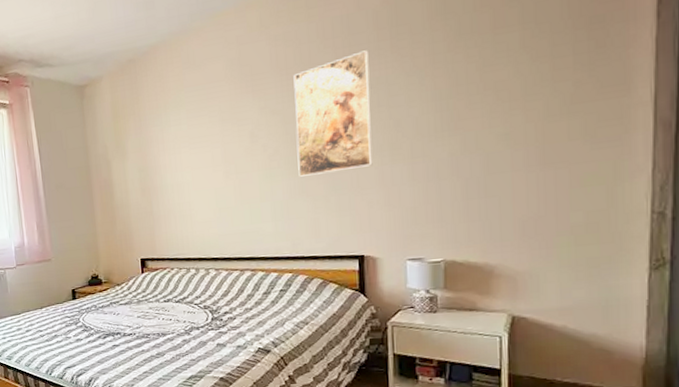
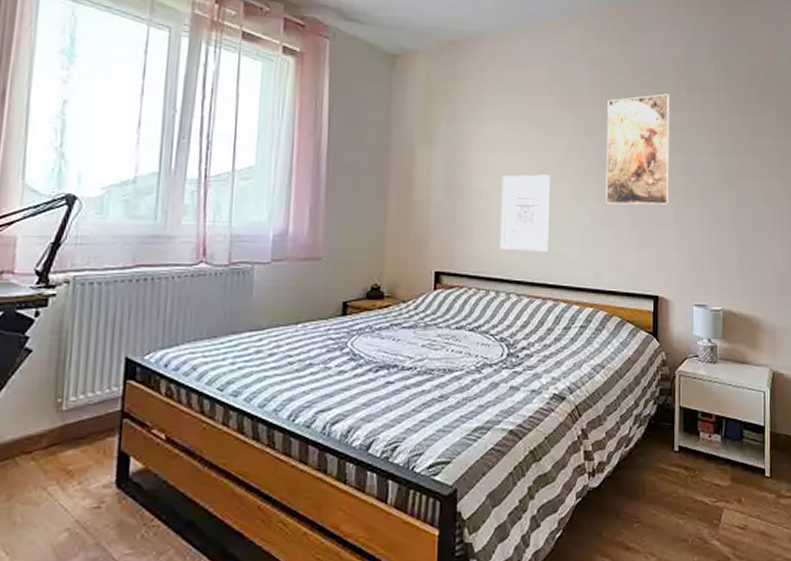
wall art: none [191,160,244,233] -> present [499,174,551,252]

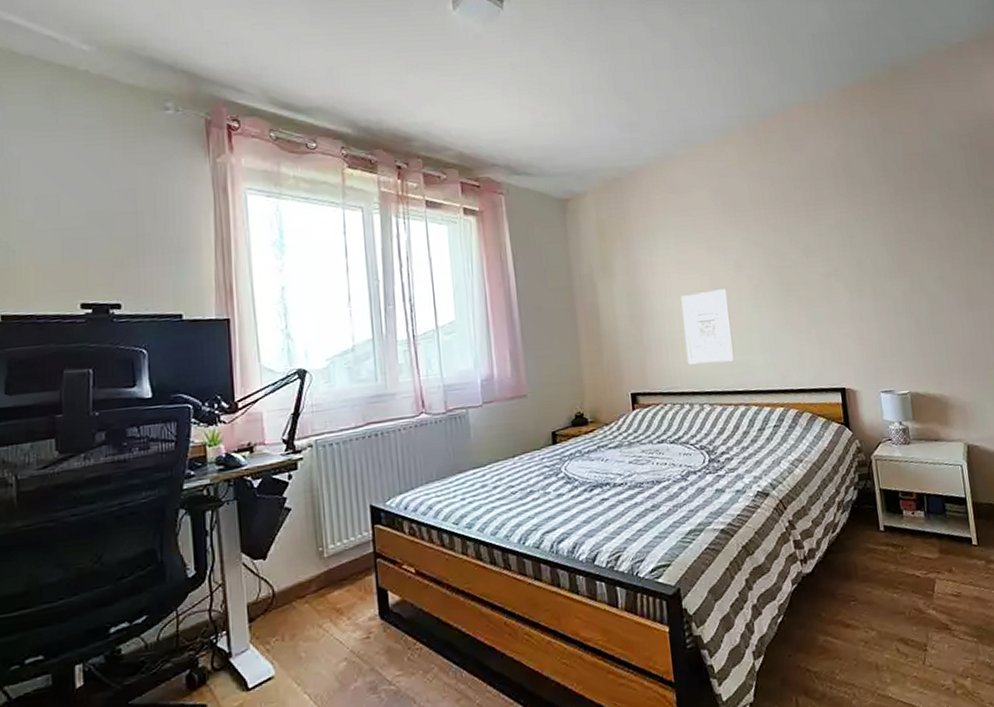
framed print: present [606,93,671,205] -> none [770,194,844,308]

